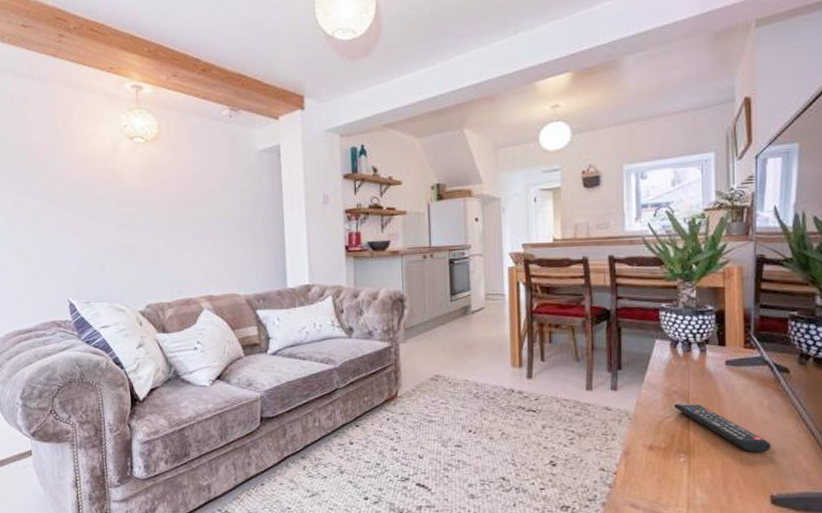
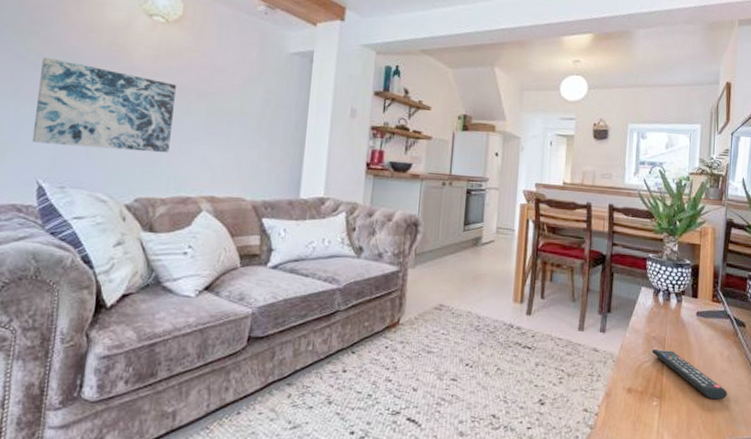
wall art: none [53,191,167,267] -> present [32,57,176,153]

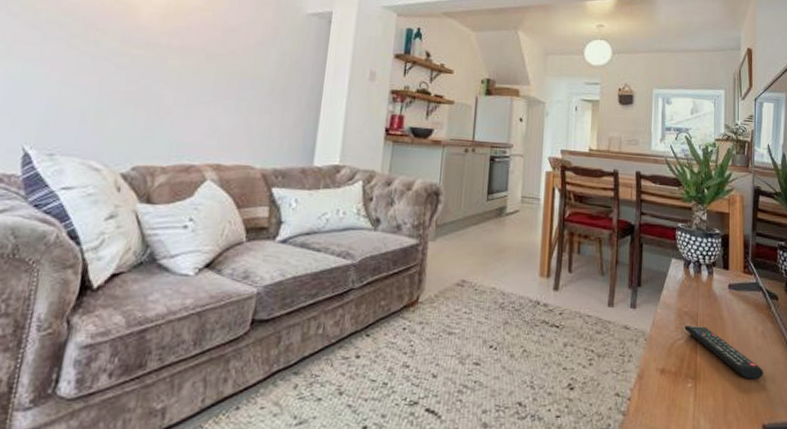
wall art: present [32,57,176,153] -> none [20,14,184,118]

